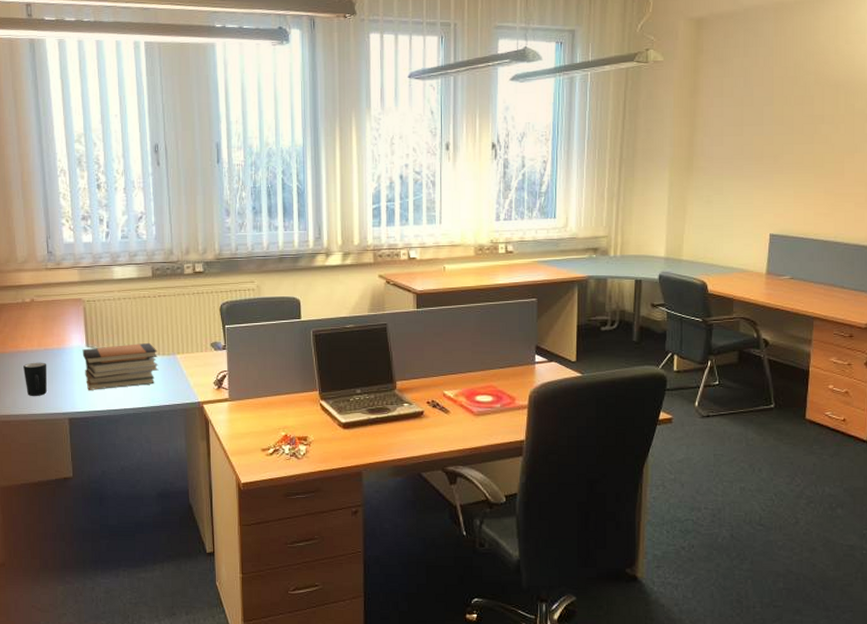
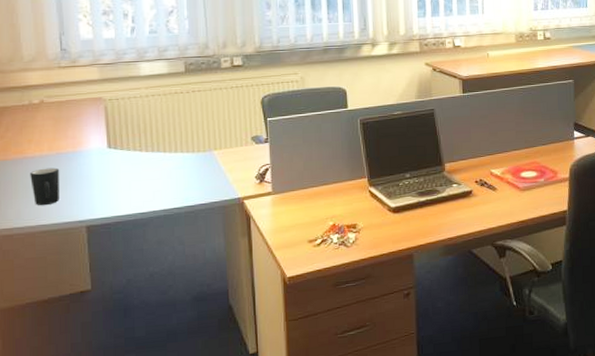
book stack: present [82,342,159,390] -> none [103,140,193,194]

